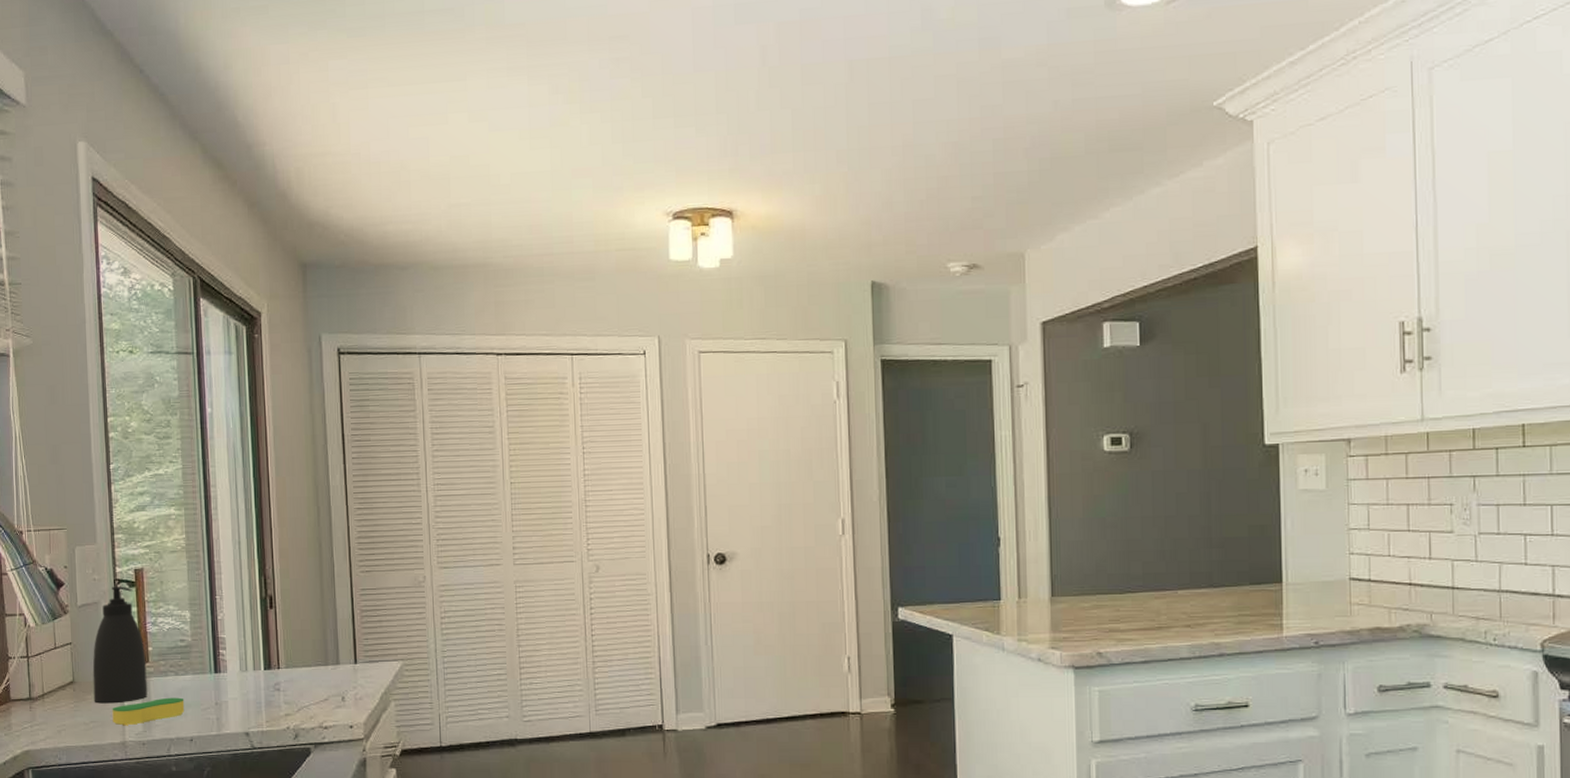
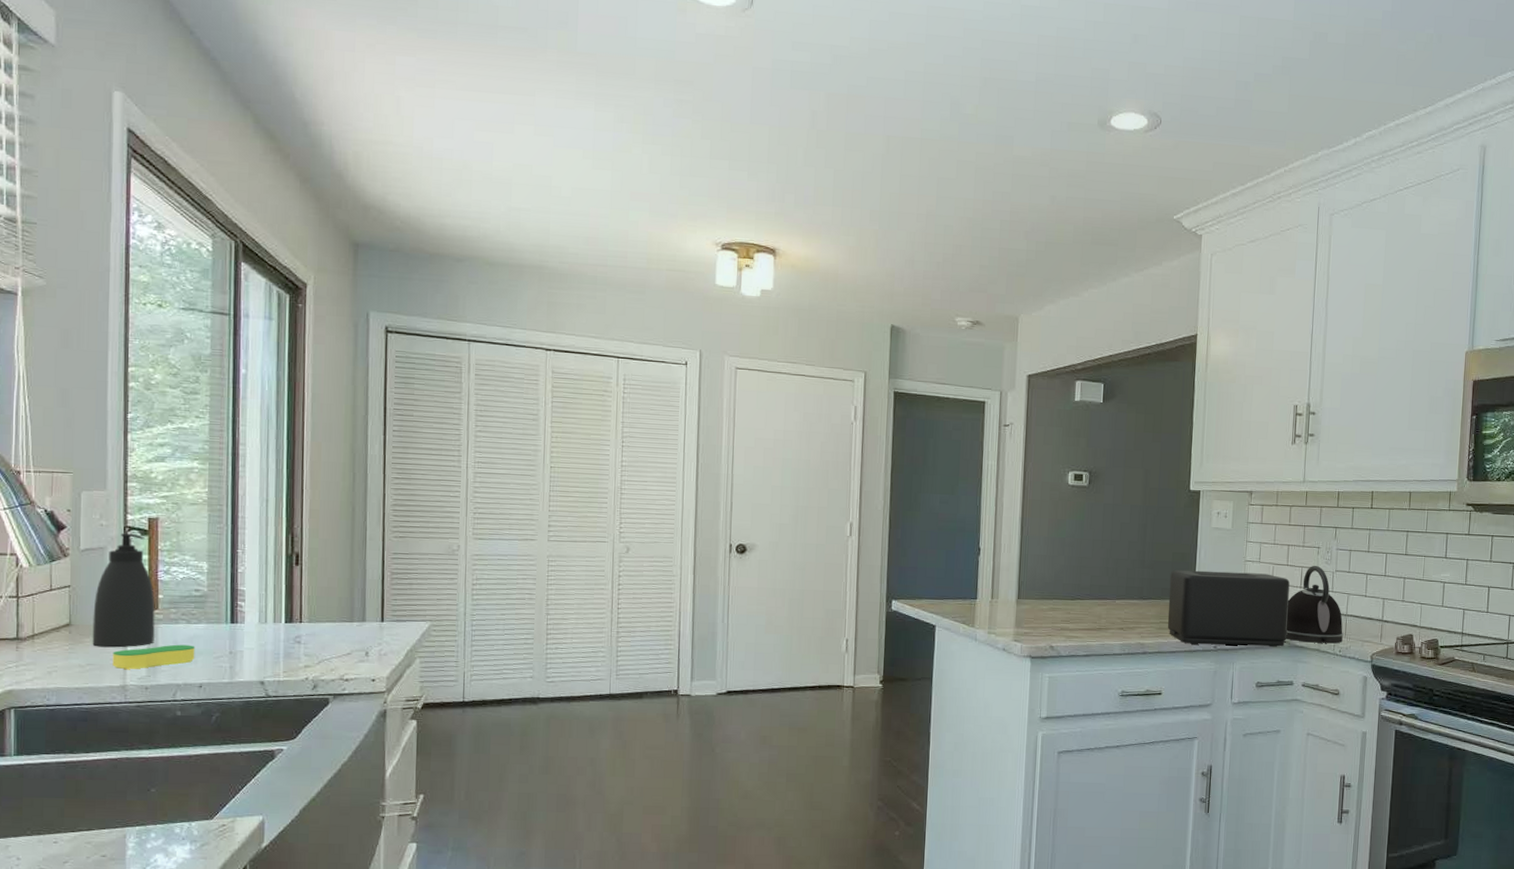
toaster: none [1247,544,1417,641] -> present [1167,569,1290,648]
kettle: none [1413,527,1498,630] -> present [1286,565,1344,644]

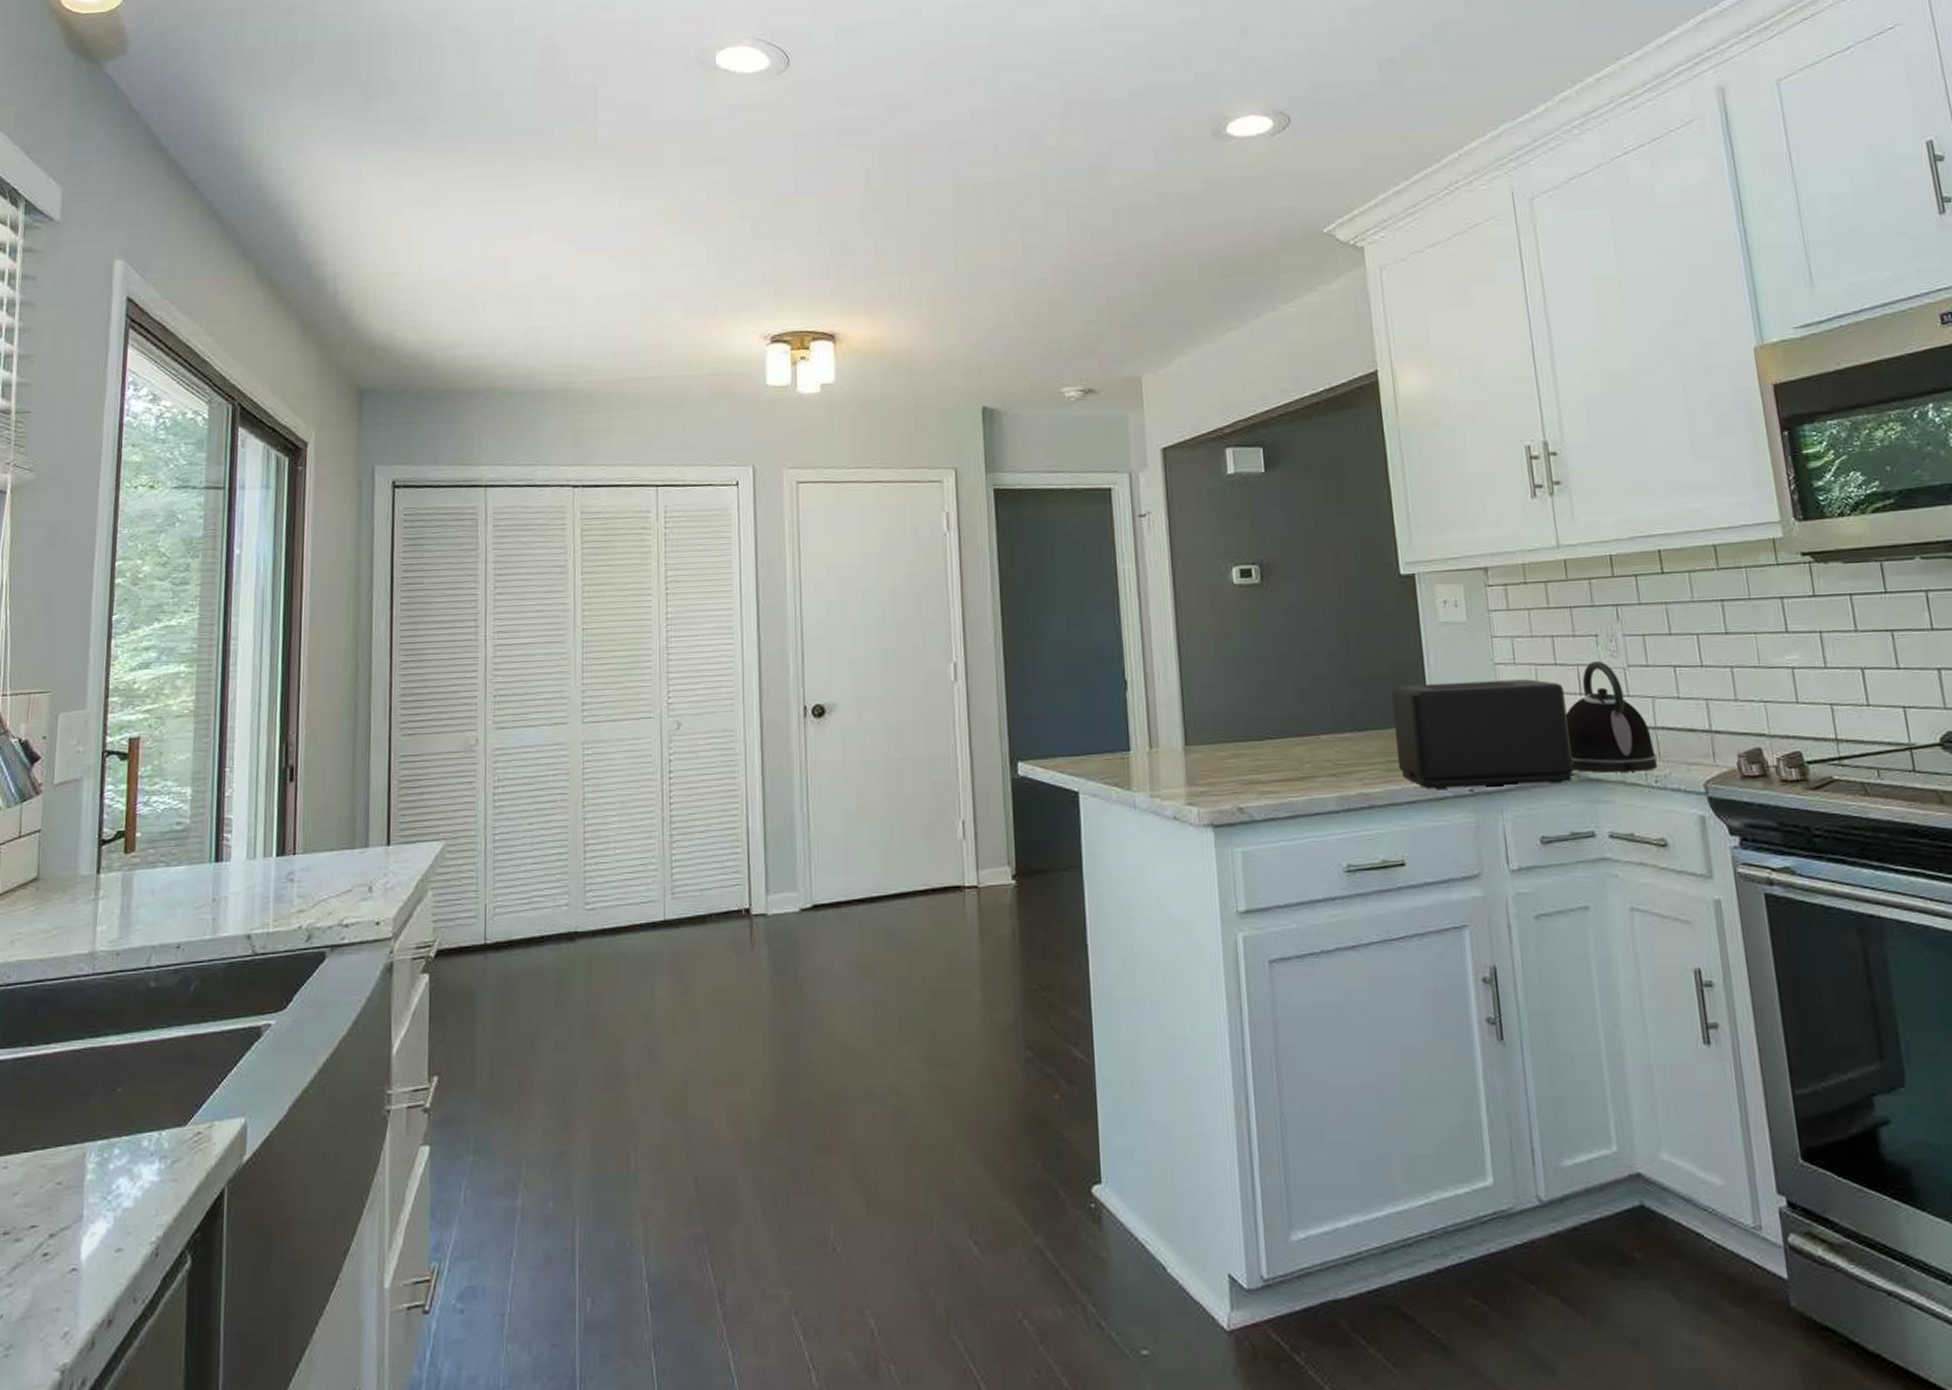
soap dispenser: present [92,533,155,648] -> none [60,758,132,905]
sponge: present [112,644,195,669] -> none [81,893,175,931]

